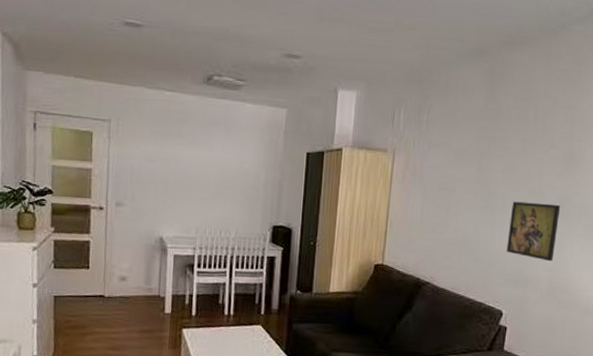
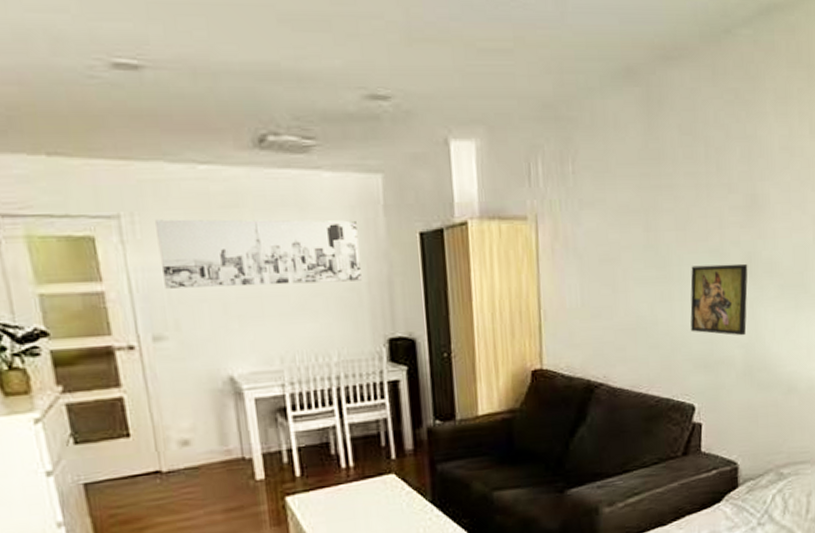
wall art: none [130,125,264,182] -> present [155,219,362,289]

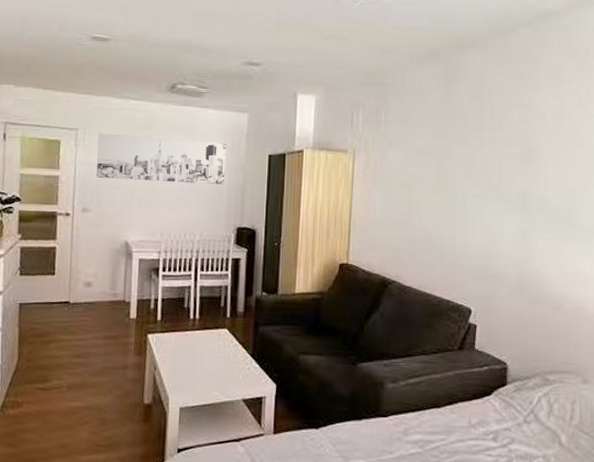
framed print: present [690,263,748,336] -> none [471,197,522,257]

